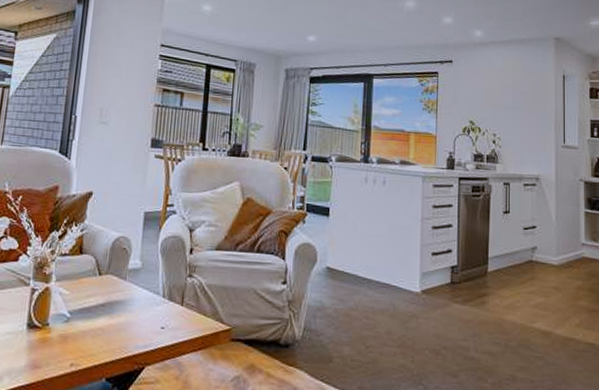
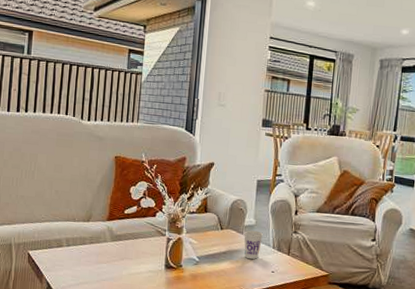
cup: none [126,275,152,313] -> present [243,230,264,260]

